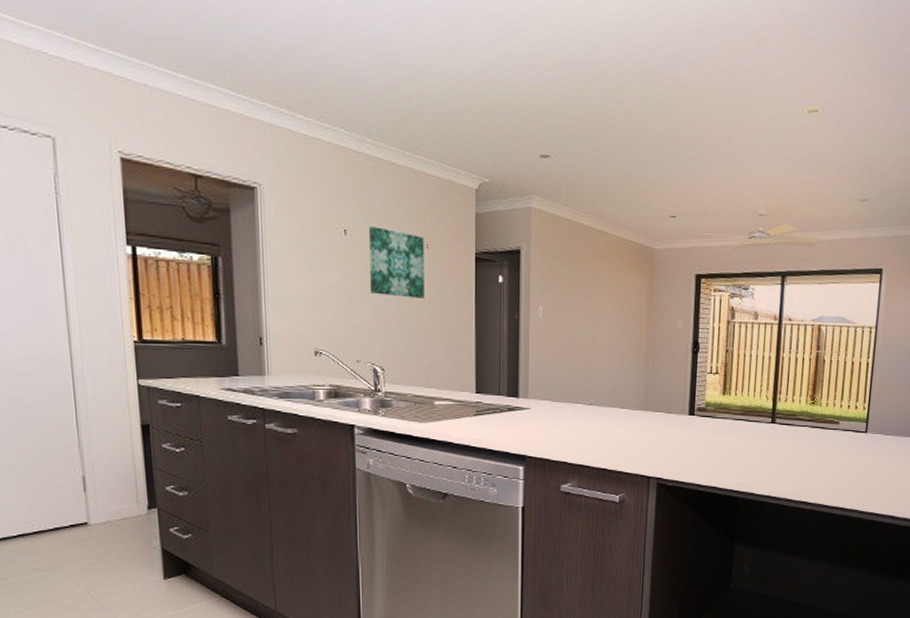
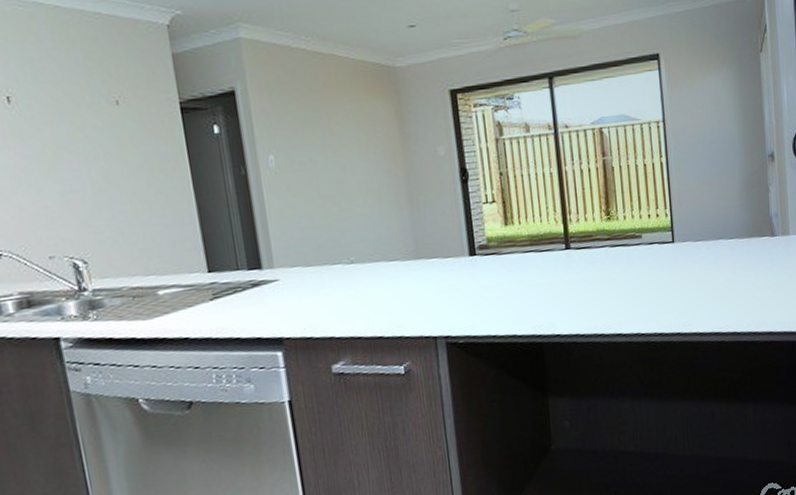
wall art: present [368,226,424,298] -> none [37,87,124,172]

